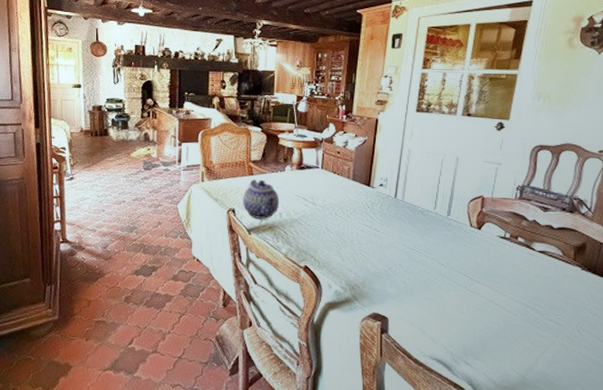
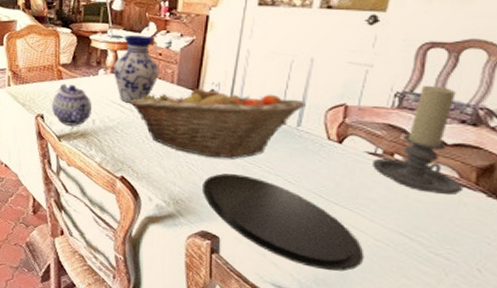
vase: none [298,135,338,198] -> present [113,35,160,104]
fruit basket: none [312,181,453,246] -> present [129,86,306,159]
plate: none [374,259,499,342] -> present [203,173,364,272]
candle holder: none [503,181,565,269] -> present [372,86,462,195]

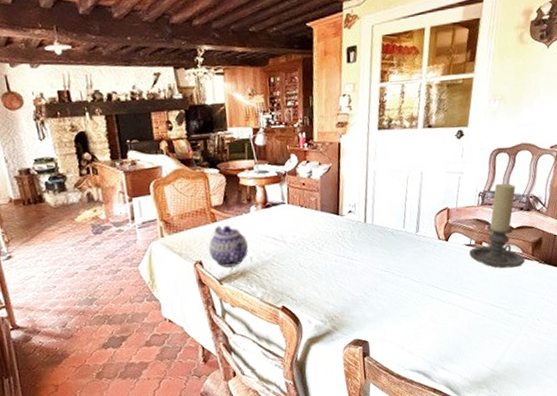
vase: present [113,35,160,104] -> none [263,168,305,236]
fruit basket: present [129,86,306,159] -> none [281,207,421,273]
plate: present [203,173,364,272] -> none [351,282,470,348]

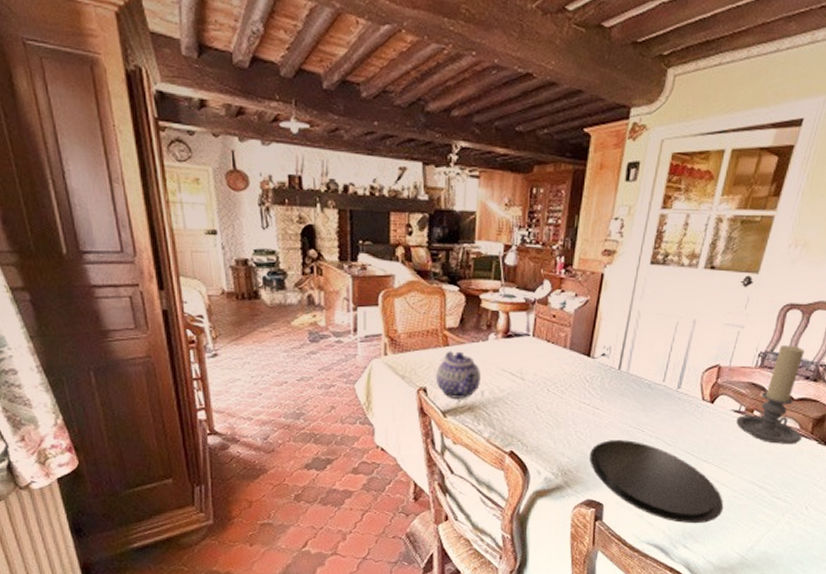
plate: none [351,282,470,348] -> present [590,440,724,524]

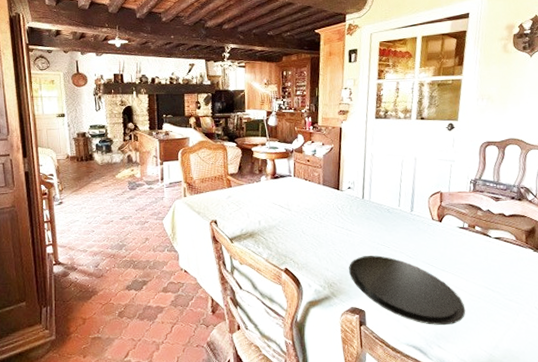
teapot: present [436,351,480,398] -> none [224,191,257,228]
candle holder: present [736,346,805,444] -> none [462,173,519,253]

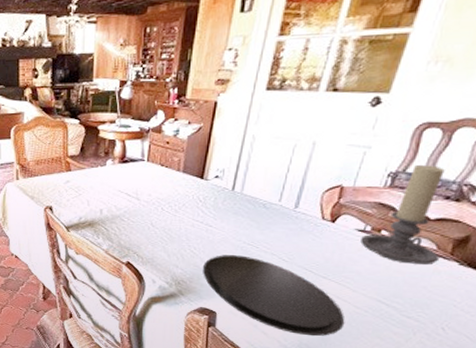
candle holder: none [462,173,519,253] -> present [360,165,445,264]

